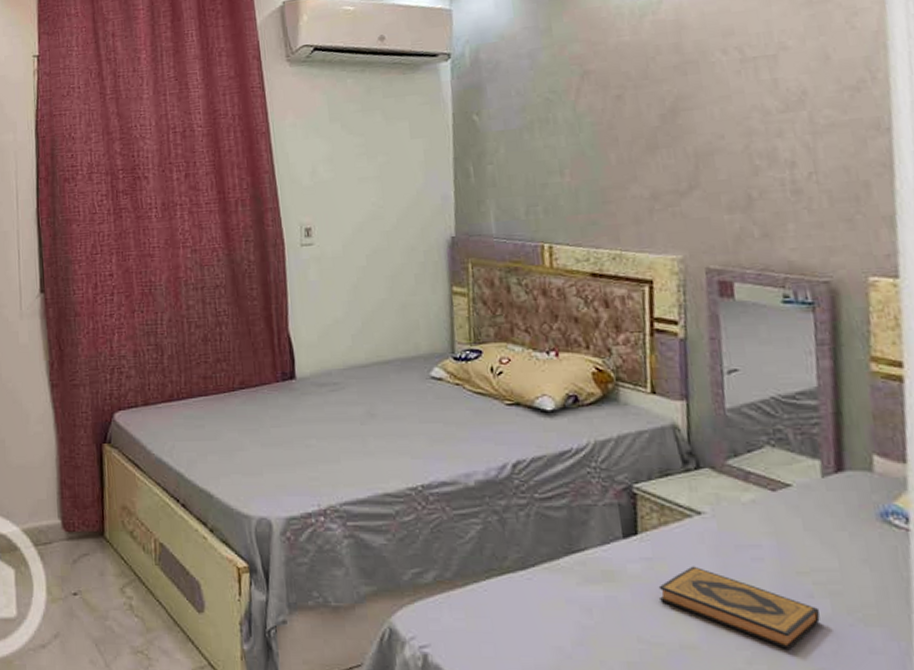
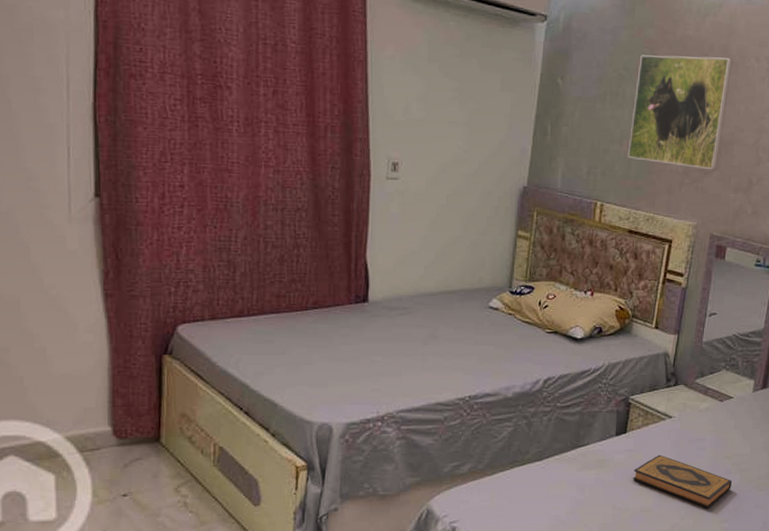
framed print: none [568,56,697,190] -> present [627,55,733,170]

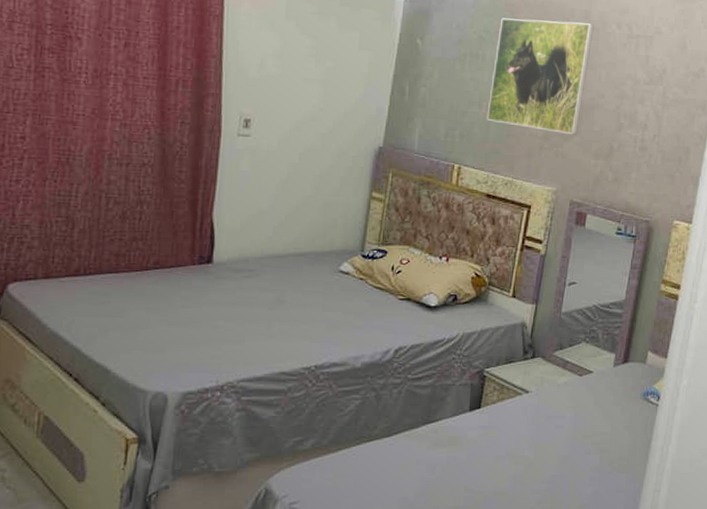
hardback book: present [632,454,732,508] -> none [486,432,591,492]

